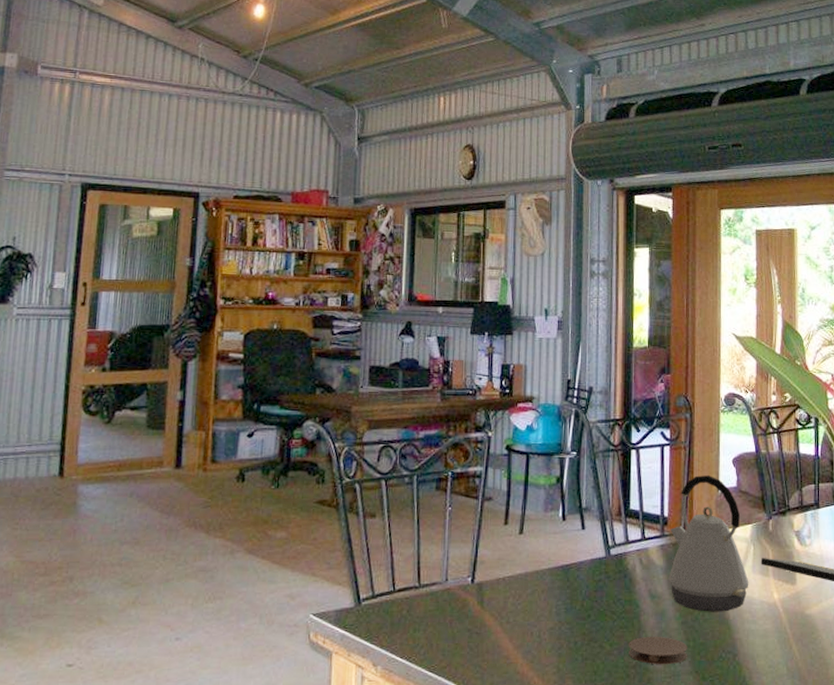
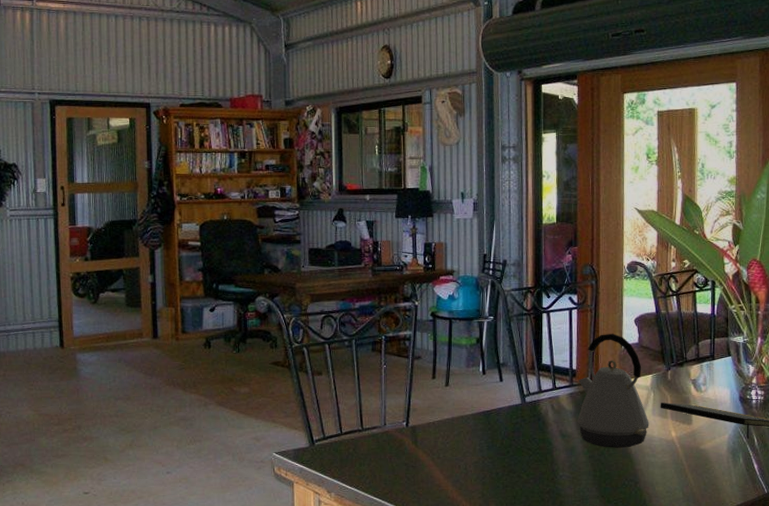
coaster: present [629,636,688,665] -> none [543,467,595,491]

